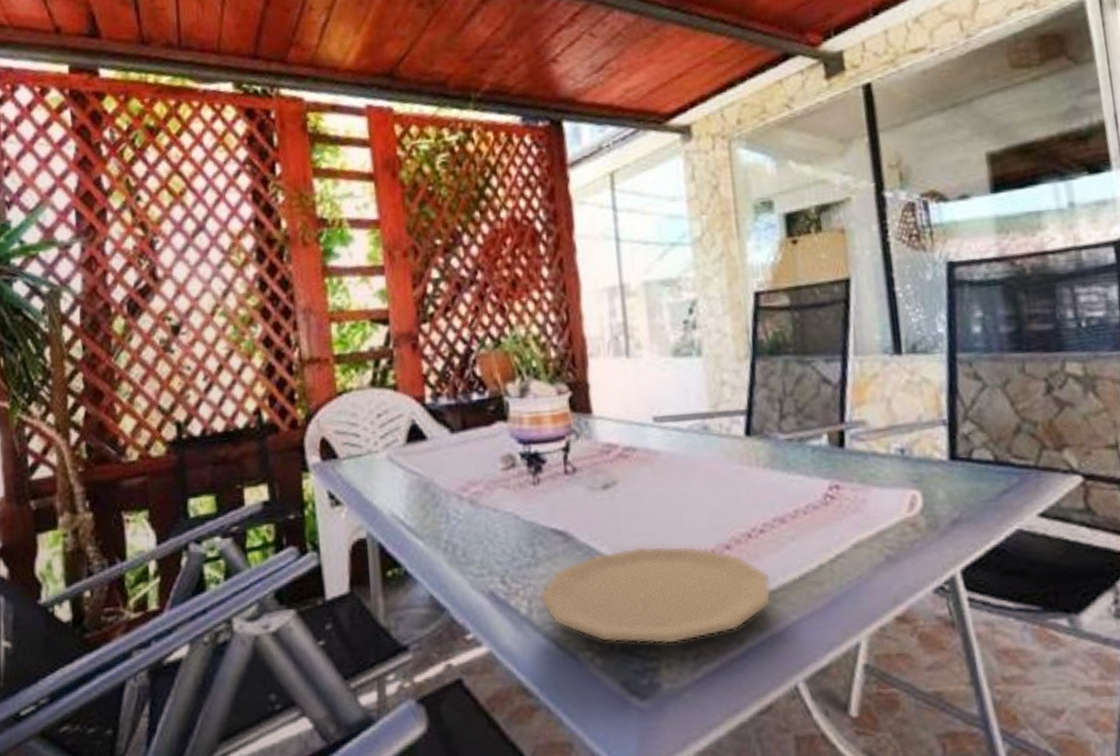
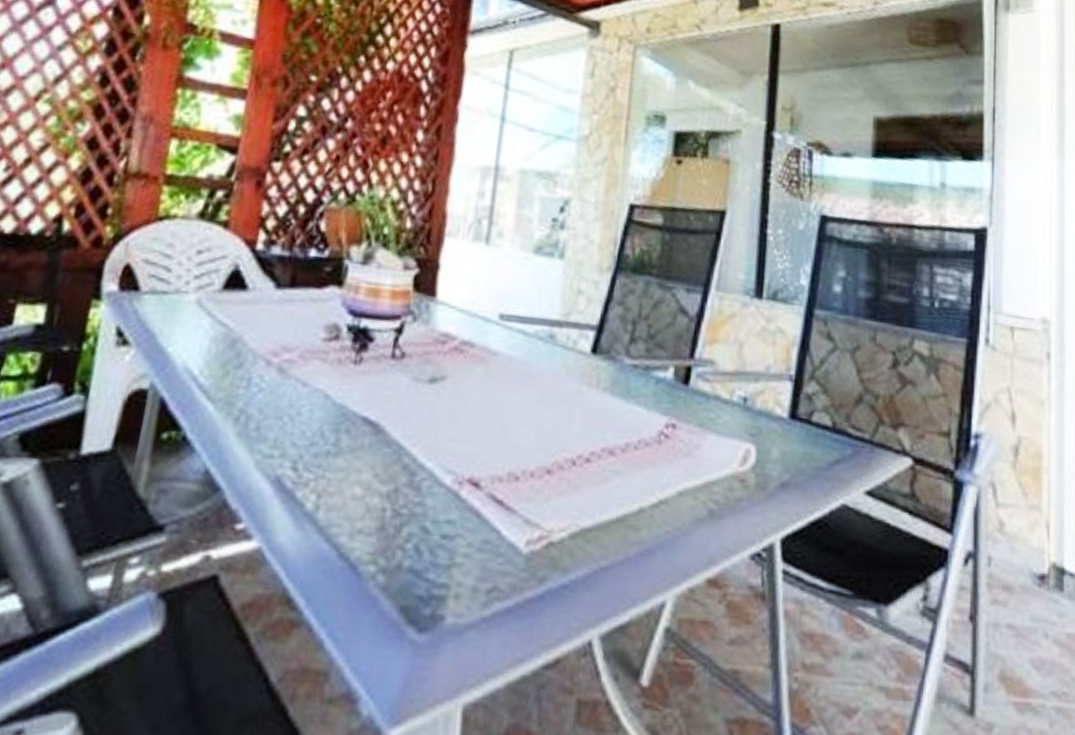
plate: present [539,545,772,645] -> none [330,453,586,573]

